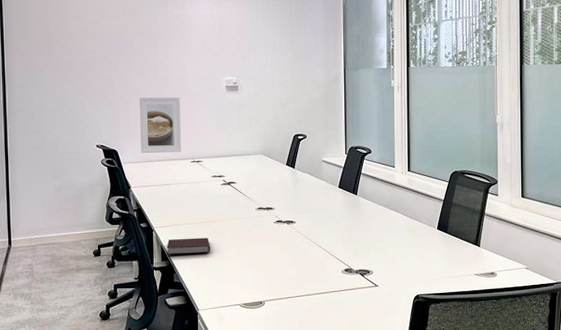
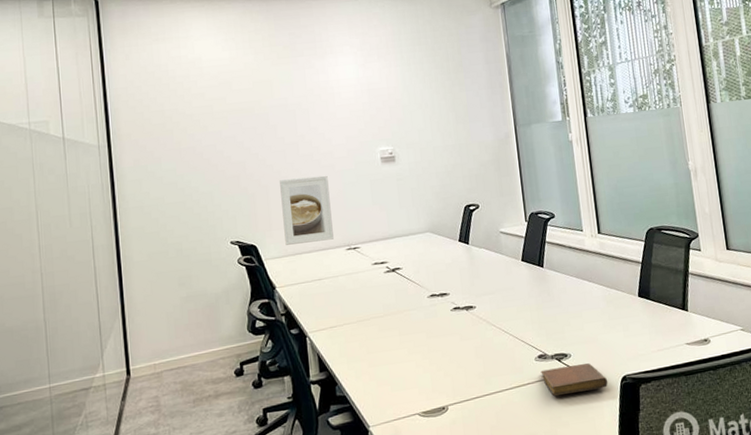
notebook: present [167,238,211,255] -> none [324,337,378,364]
notebook: none [345,280,403,305] -> present [540,363,608,397]

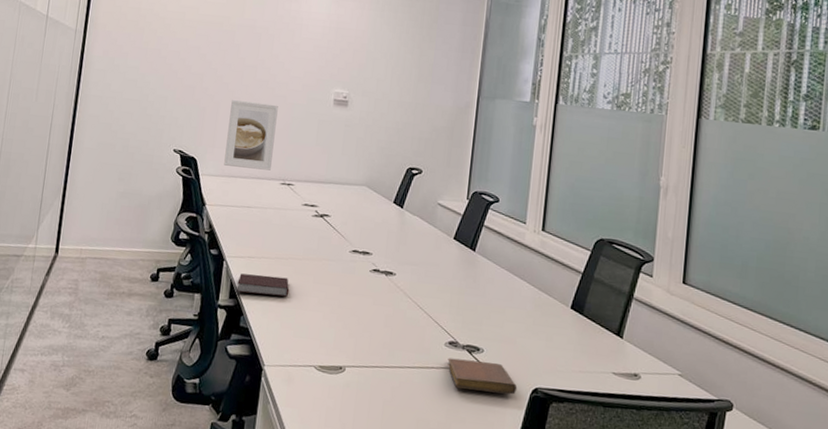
notebook: none [324,337,378,364] -> present [236,273,290,297]

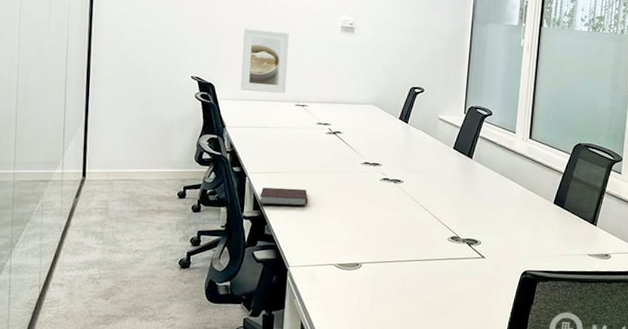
notebook: present [447,358,517,395] -> none [450,250,510,278]

